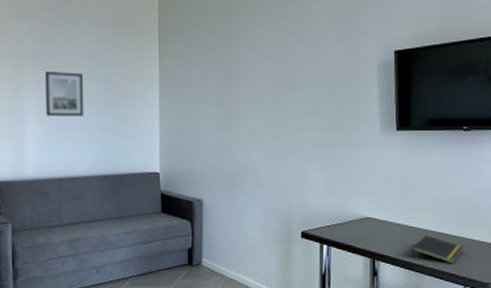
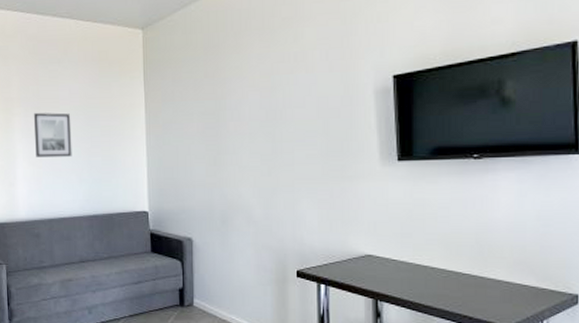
notepad: present [412,235,464,263] -> none [418,273,478,304]

